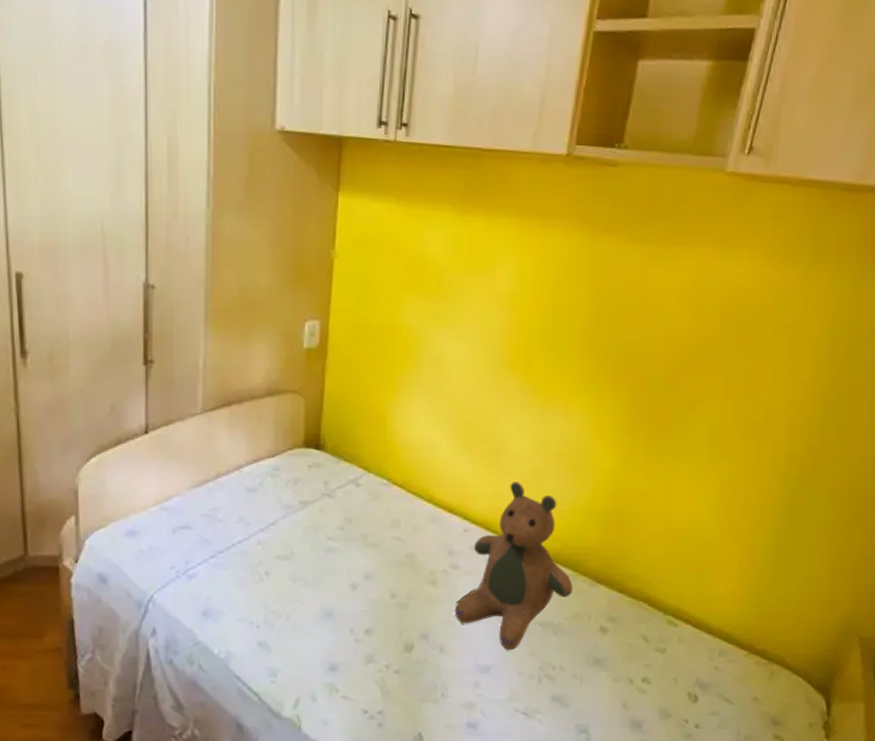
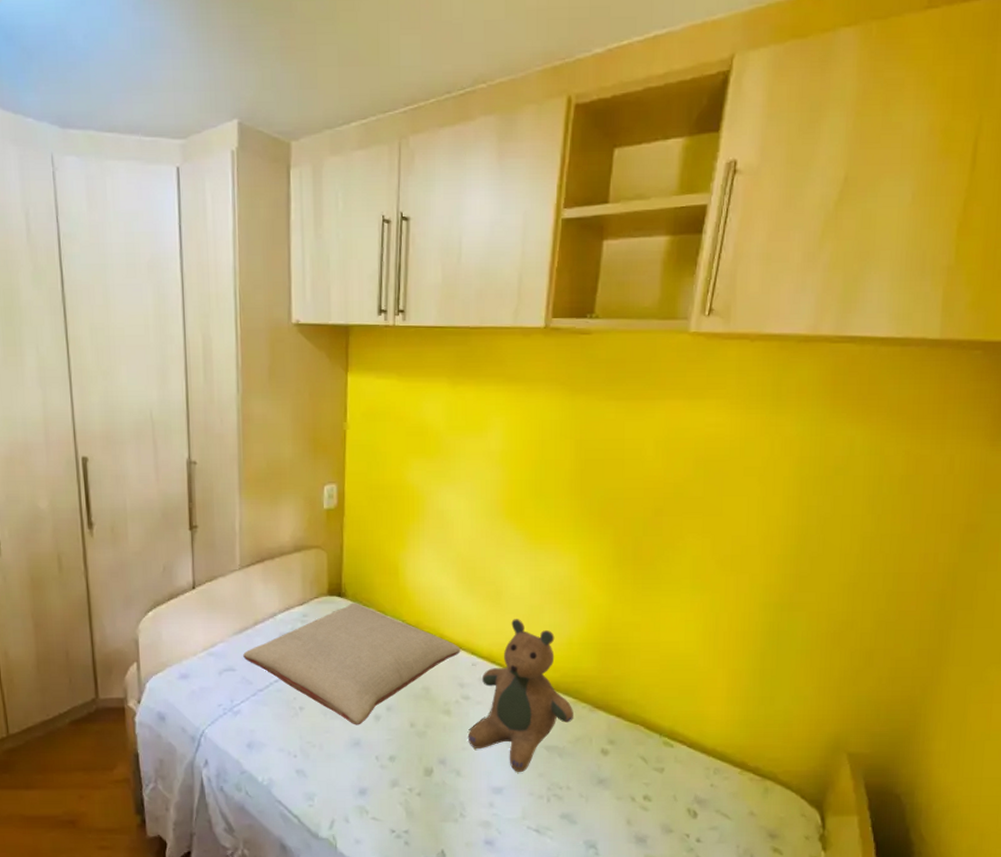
pillow: none [202,456,452,594] -> present [243,603,461,725]

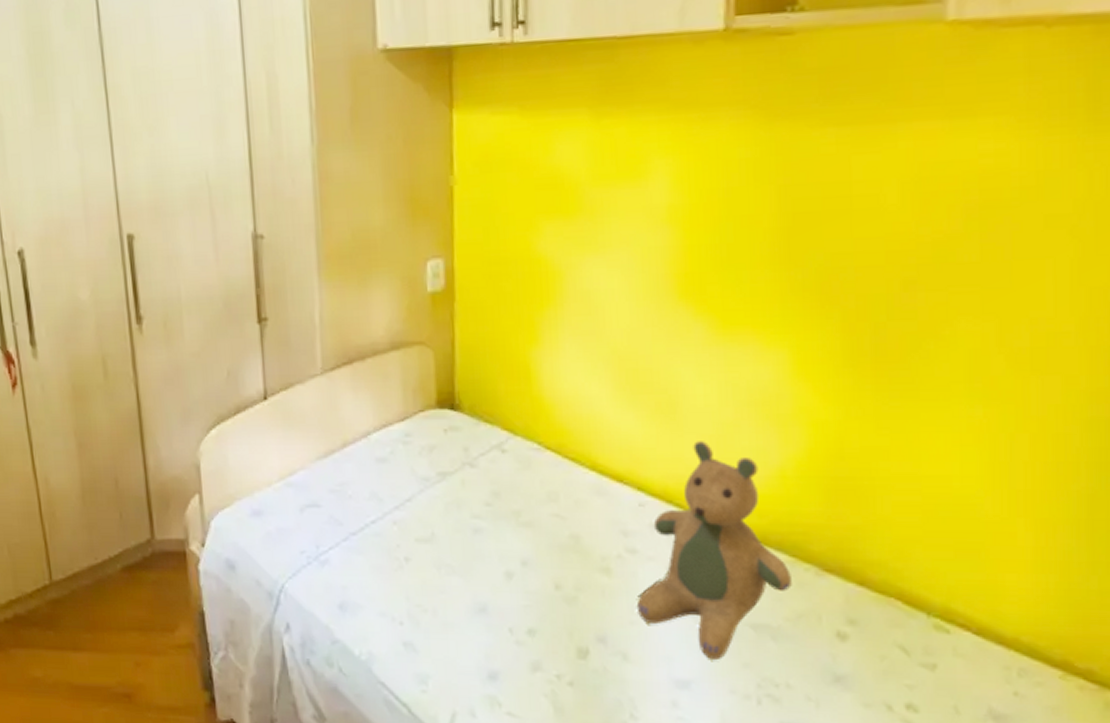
pillow: present [243,603,461,725] -> none [330,418,622,585]

